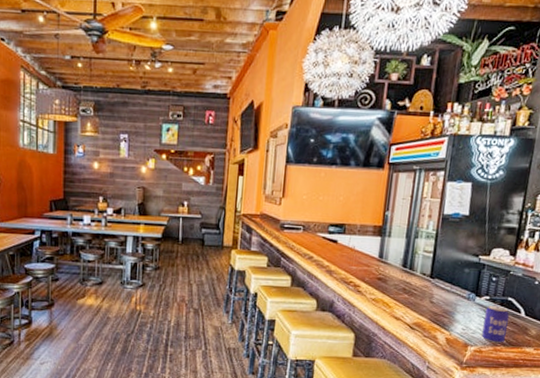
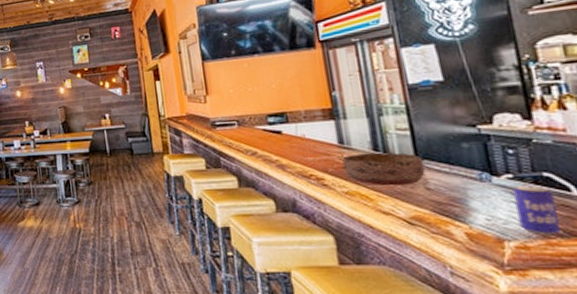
bowl: none [377,268,435,298] -> present [342,152,426,187]

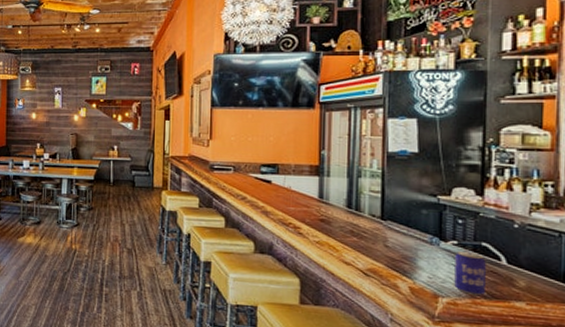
bowl: present [342,152,426,187] -> none [319,208,387,242]

